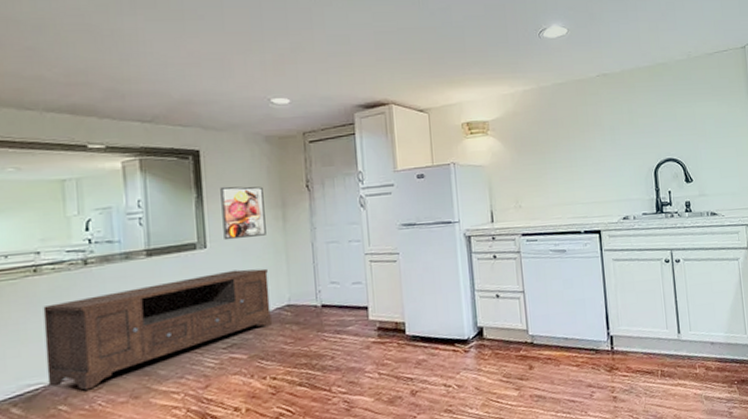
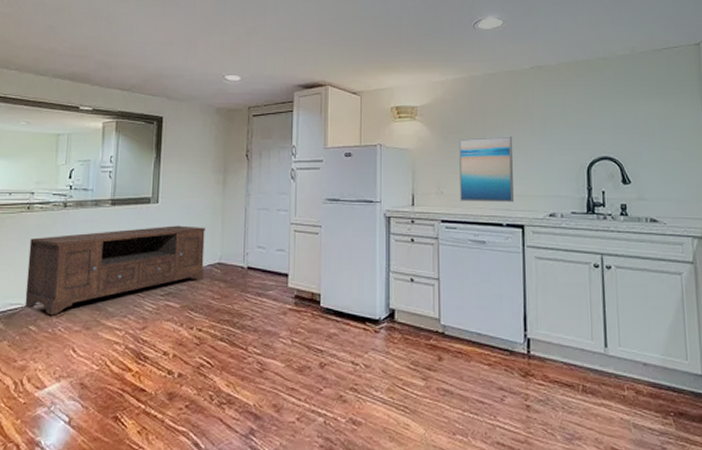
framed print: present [220,186,266,241] -> none [173,150,210,198]
wall art: none [533,144,589,214] -> present [459,136,514,202]

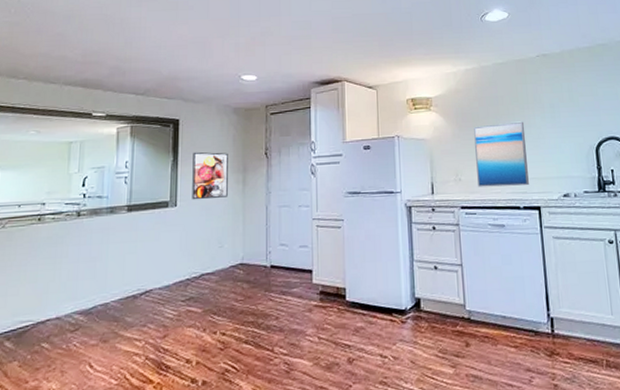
media console: present [24,225,205,316] -> none [36,227,226,331]
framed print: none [173,150,210,198] -> present [192,151,228,200]

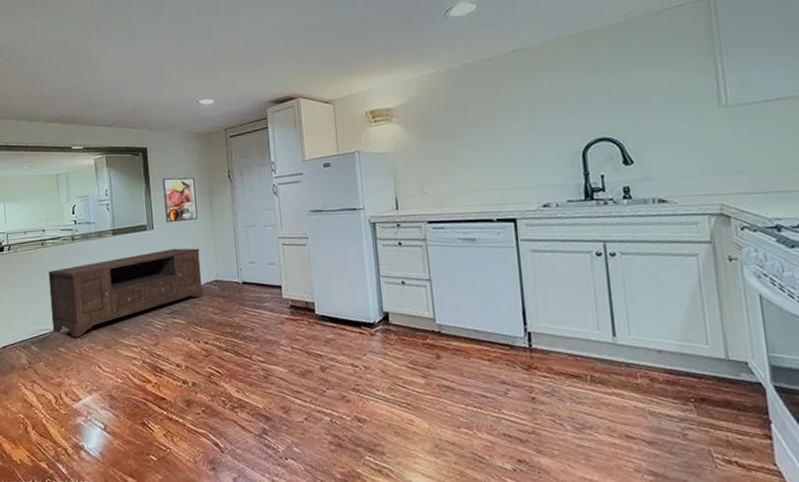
media console: none [36,227,226,331] -> present [48,248,203,338]
wall art: present [474,121,529,187] -> none [439,127,503,201]

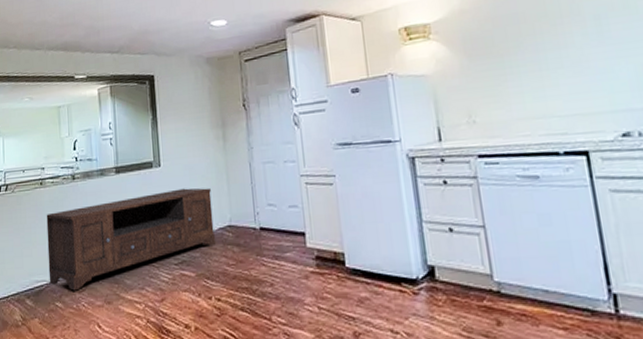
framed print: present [162,177,198,223] -> none [170,107,209,160]

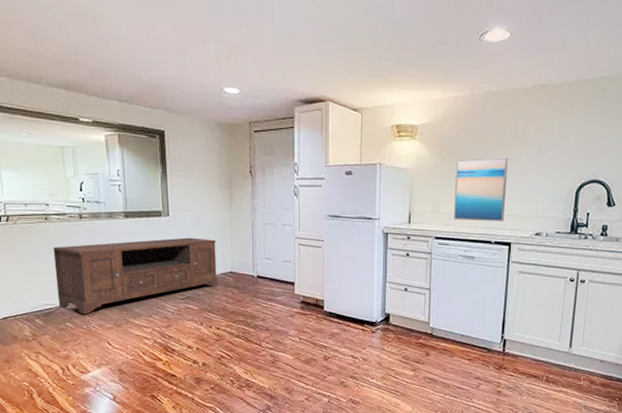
wall art: none [488,41,570,130] -> present [454,157,508,221]

